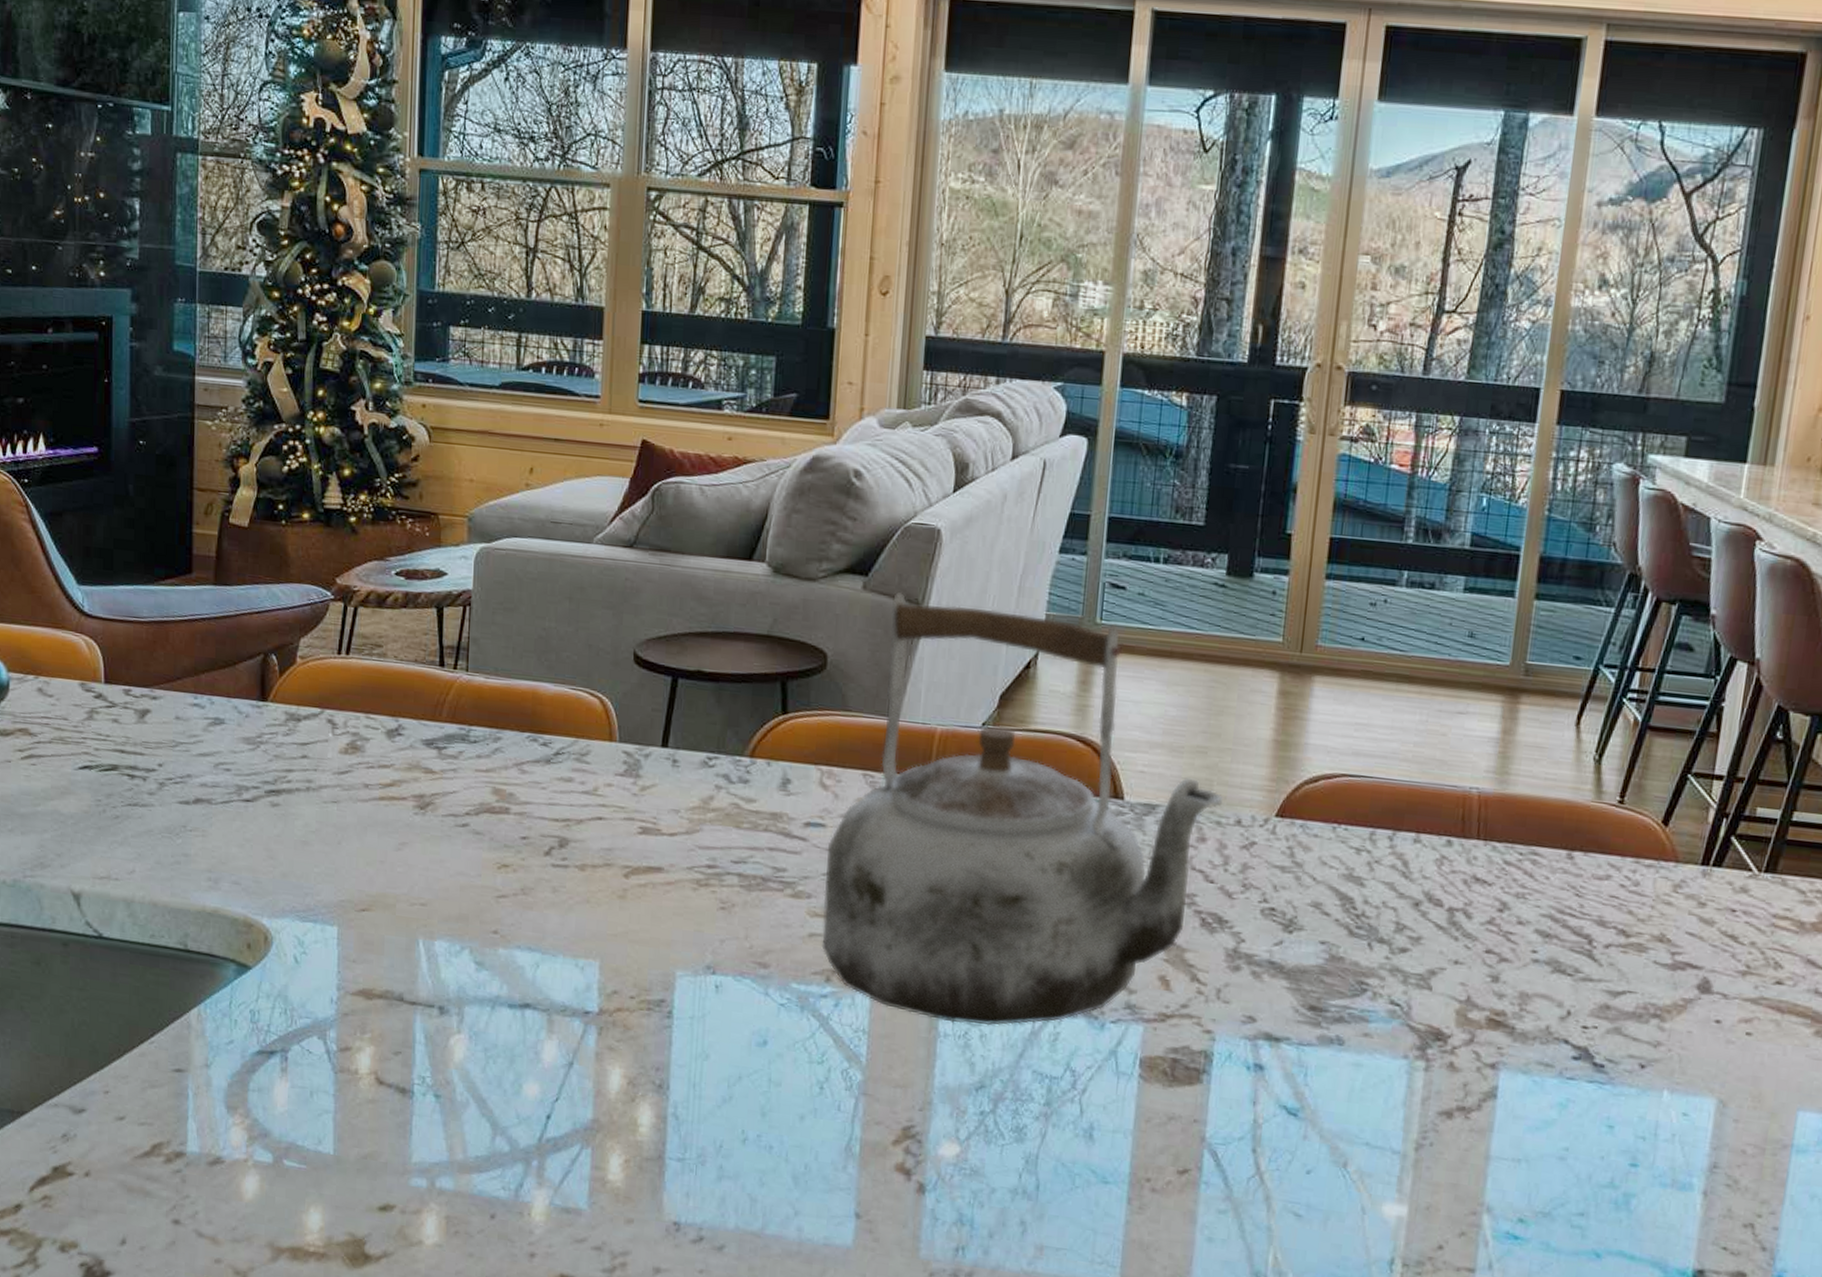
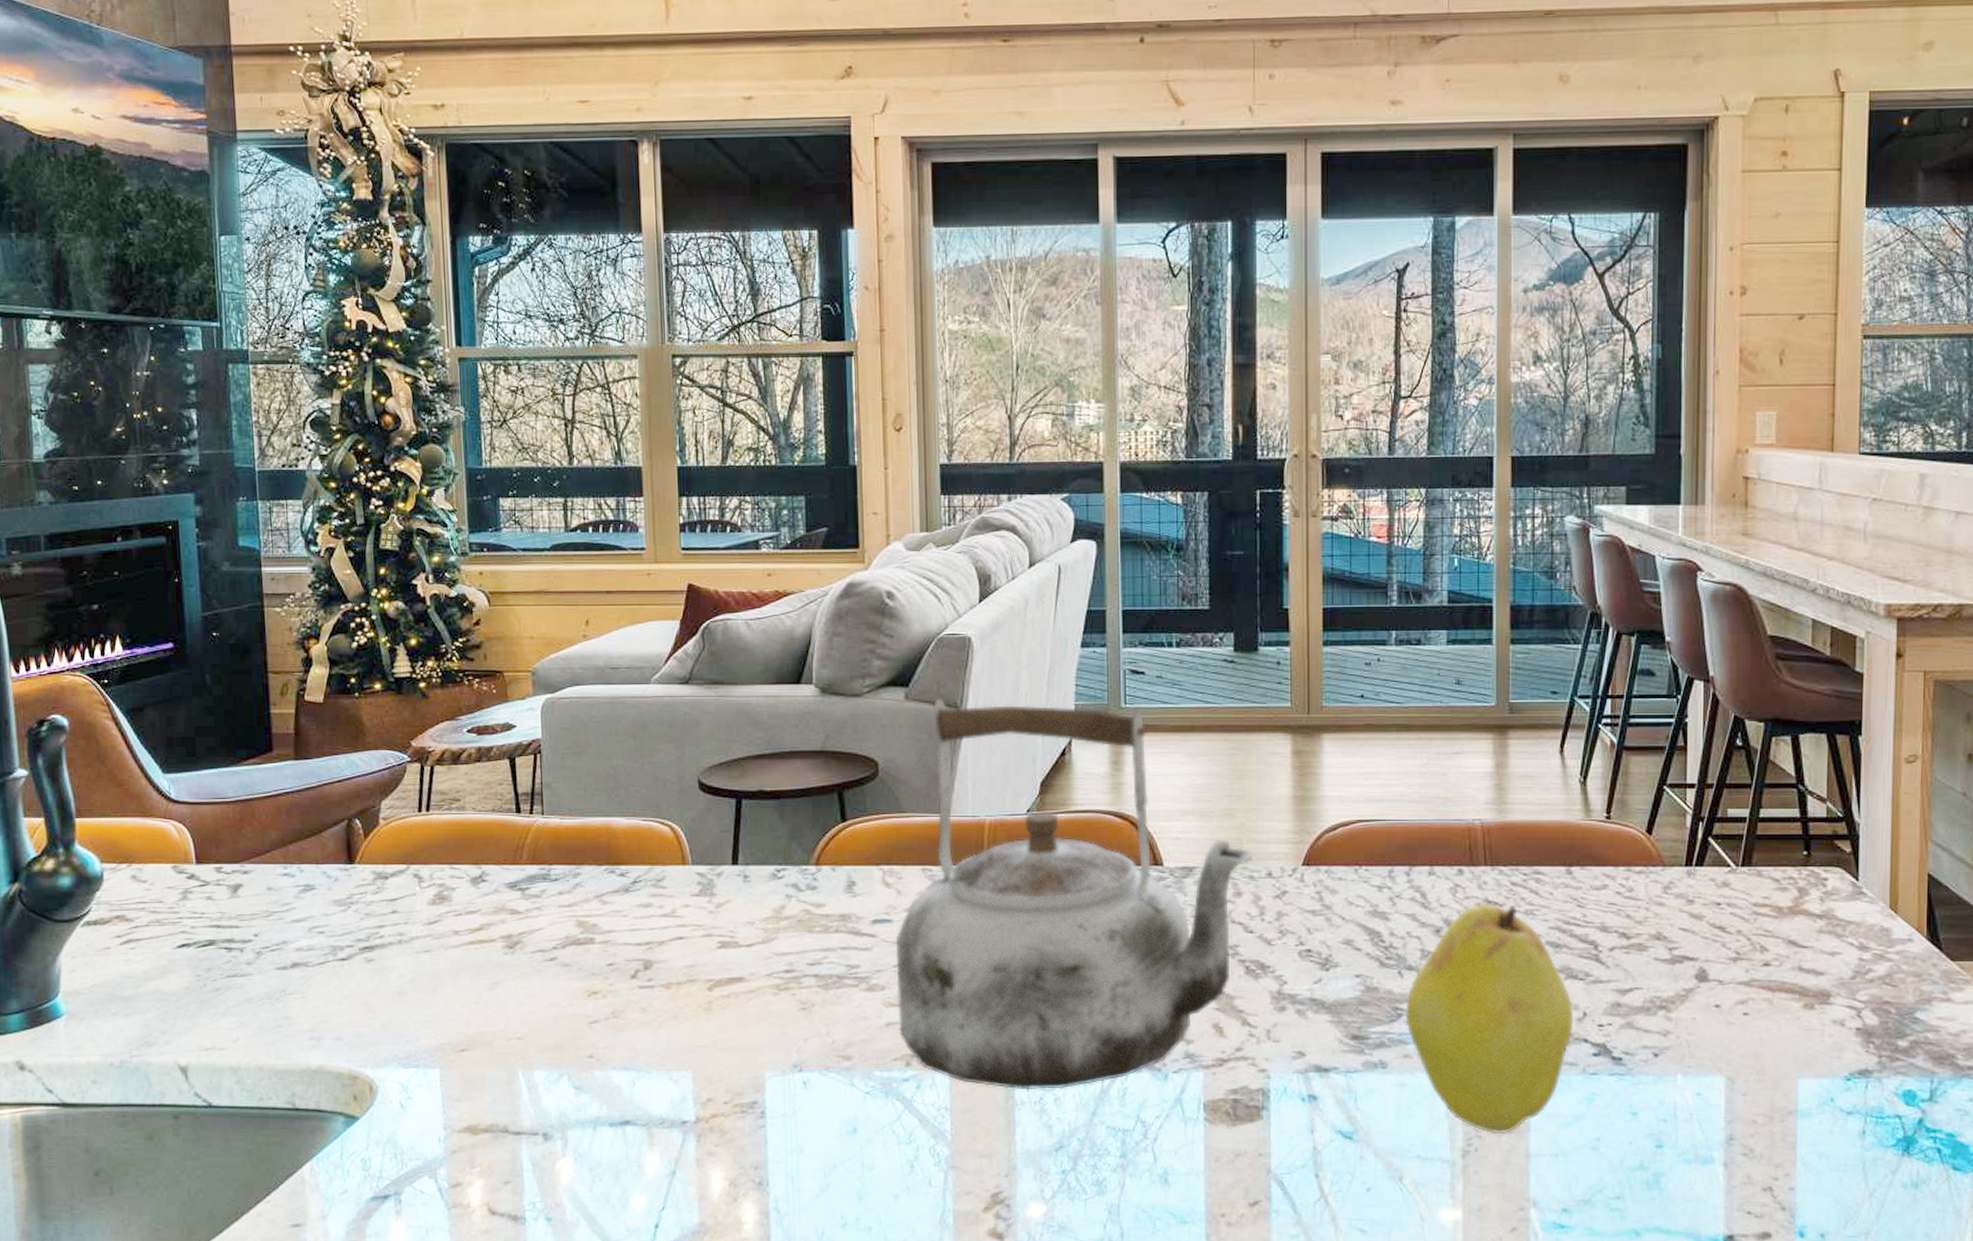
fruit: none [1369,879,1558,1132] -> present [1406,903,1574,1135]

